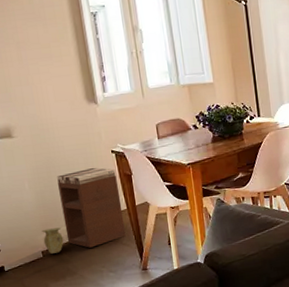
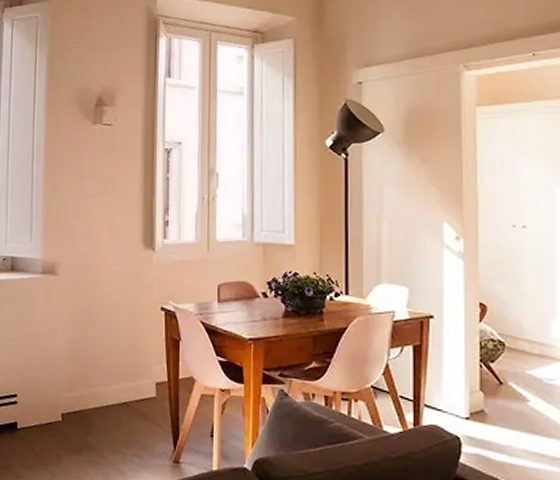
vase: present [42,227,64,254] -> none [66,387,89,419]
nightstand: present [57,168,126,248] -> none [92,324,162,421]

